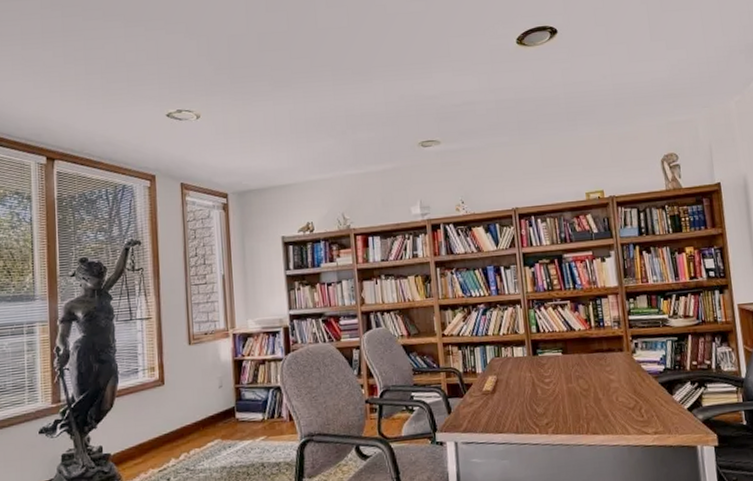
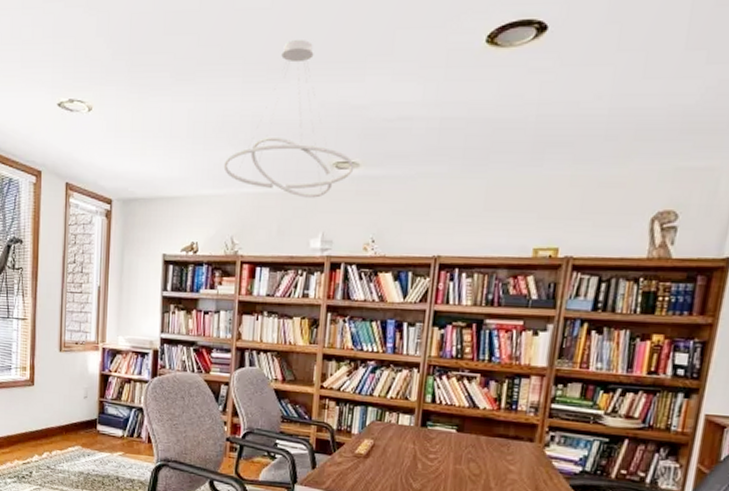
ceiling light fixture: none [326,49,437,173] -> present [223,40,355,198]

